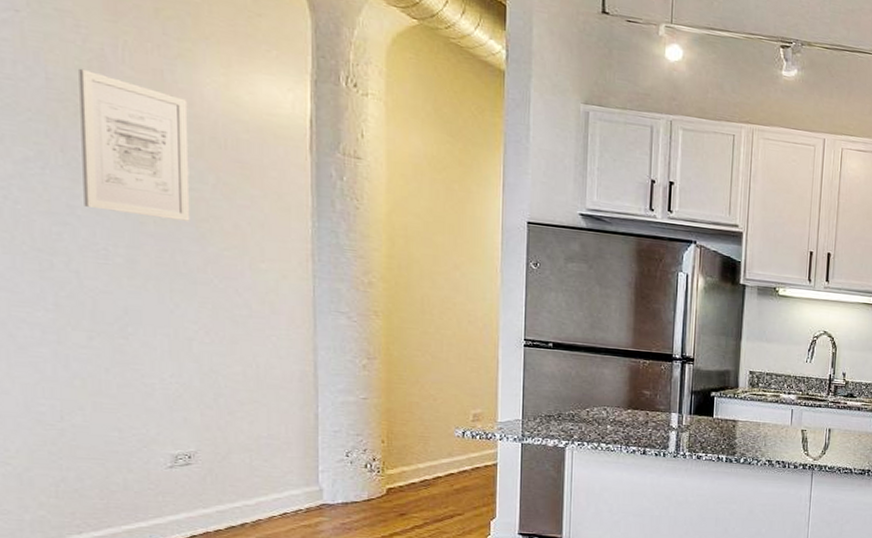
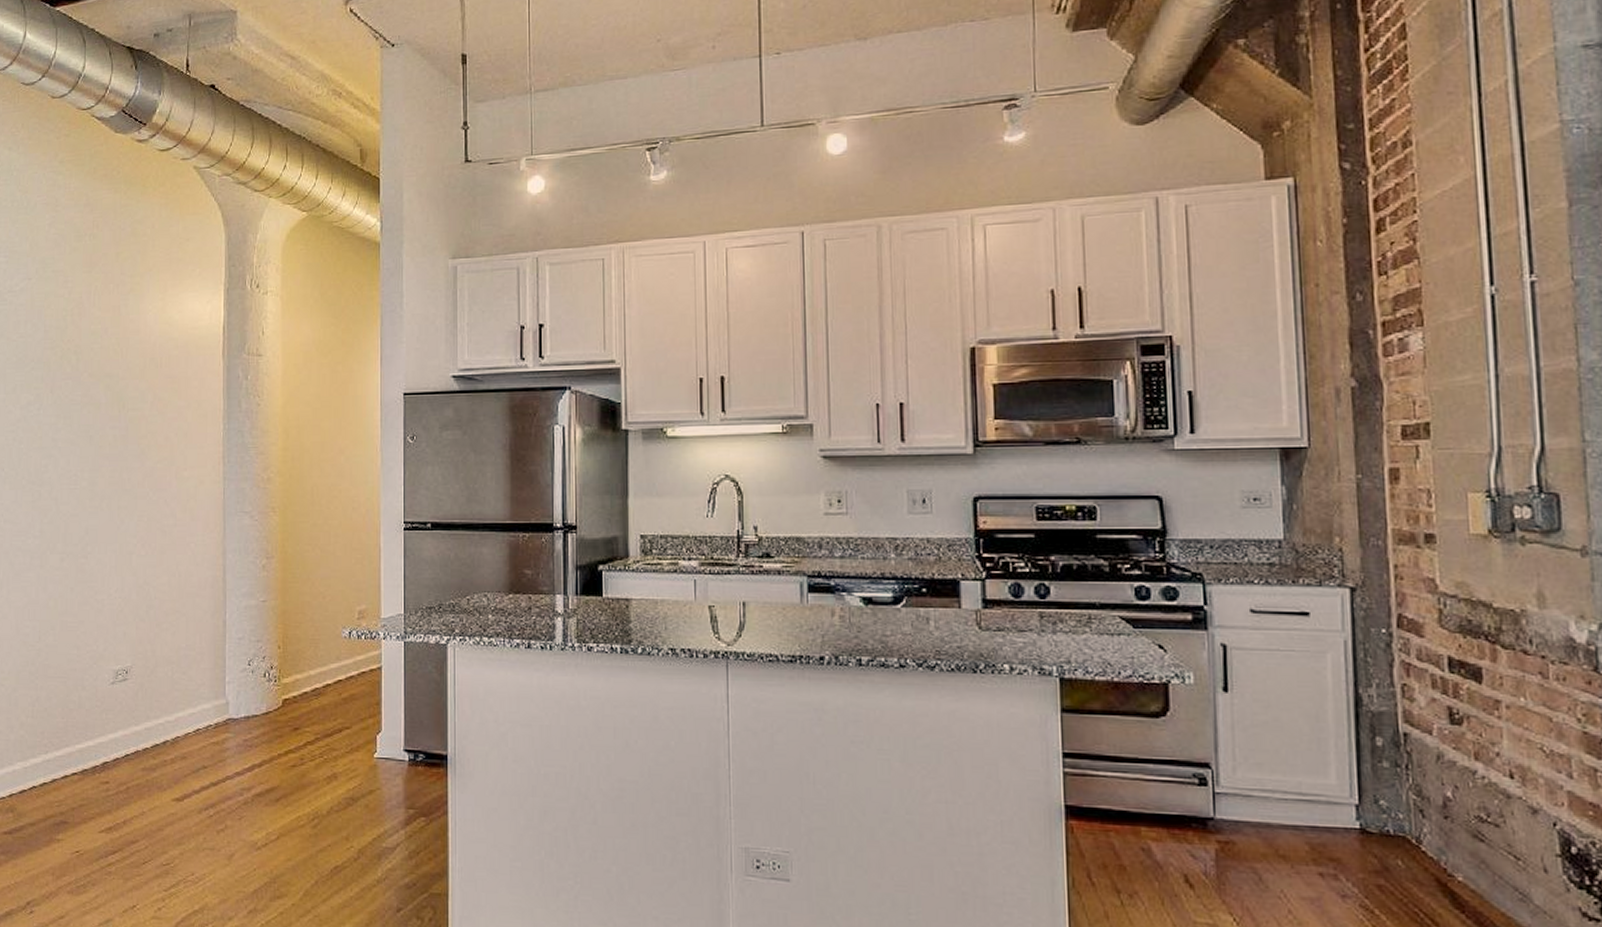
wall art: present [79,68,190,221] -> none [63,317,136,440]

